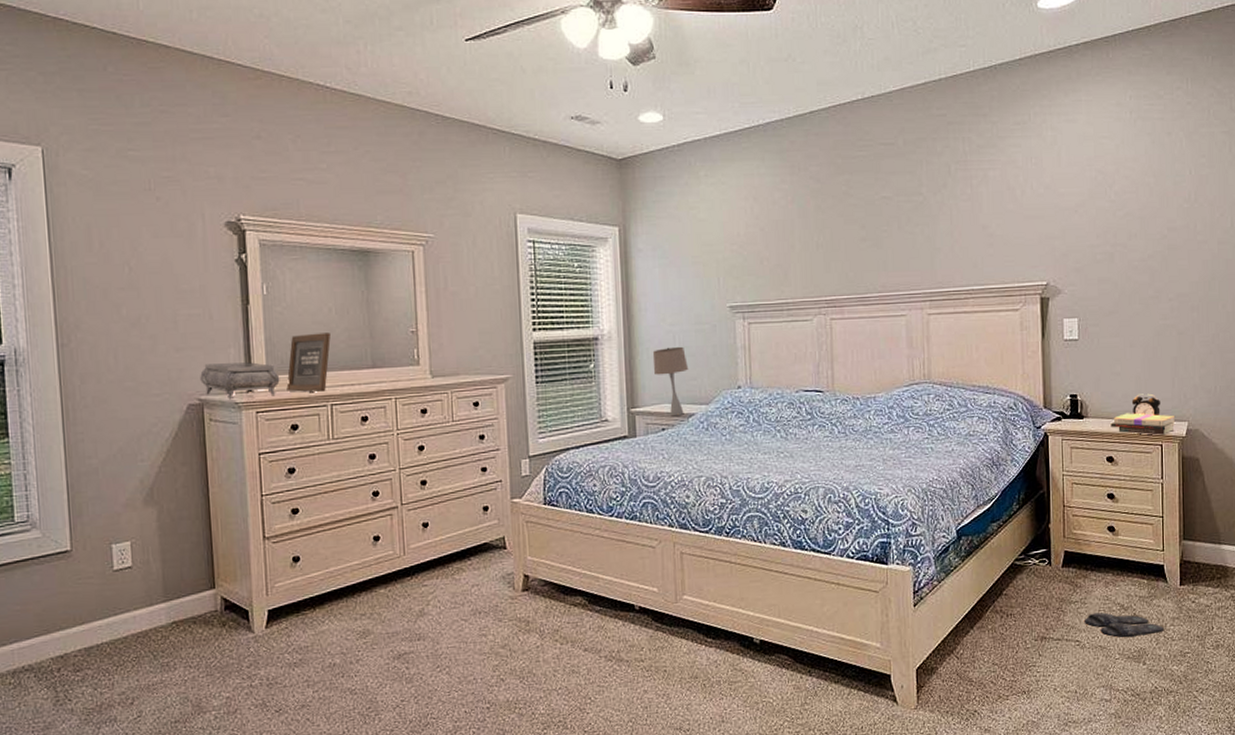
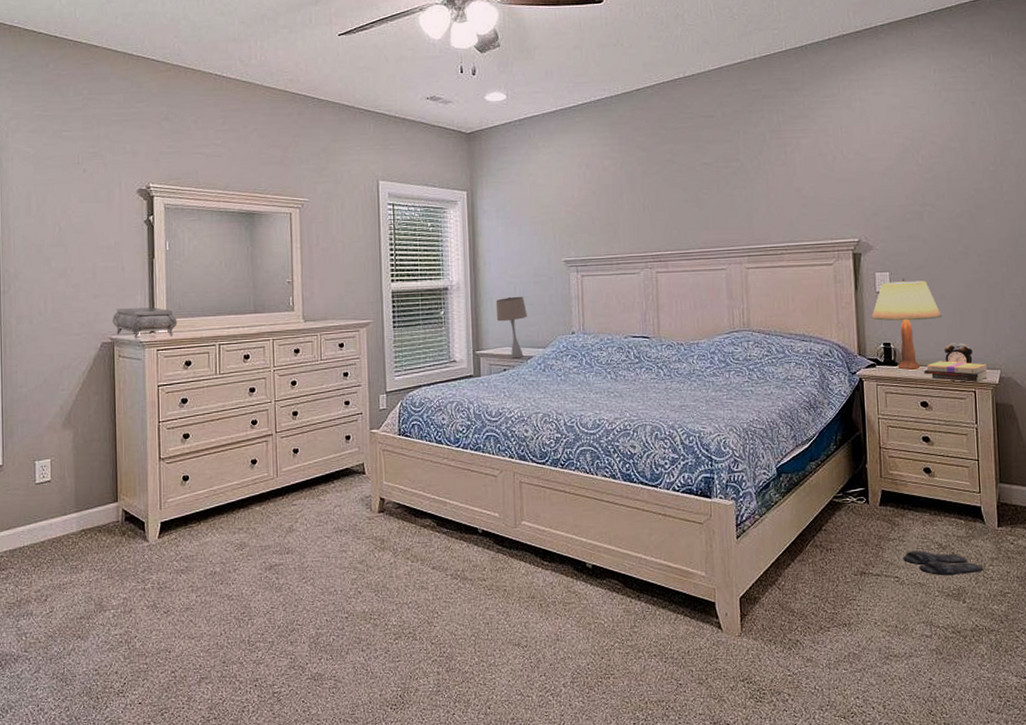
picture frame: present [286,333,331,393] -> none [182,282,220,334]
table lamp: none [1058,324,1130,423] -> present [871,278,942,370]

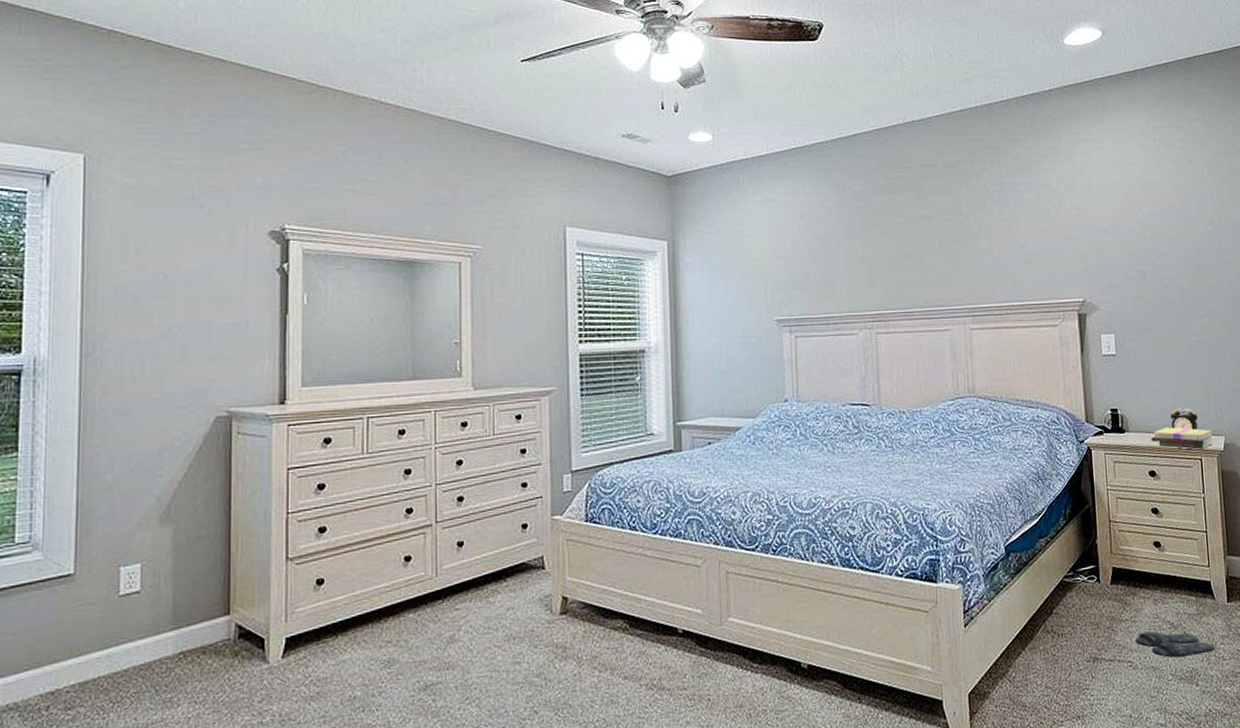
jewelry box: present [112,307,177,339] -> none [231,373,315,412]
table lamp: present [495,296,528,359] -> none [699,359,736,430]
table lamp: present [871,278,942,370] -> none [1098,340,1167,437]

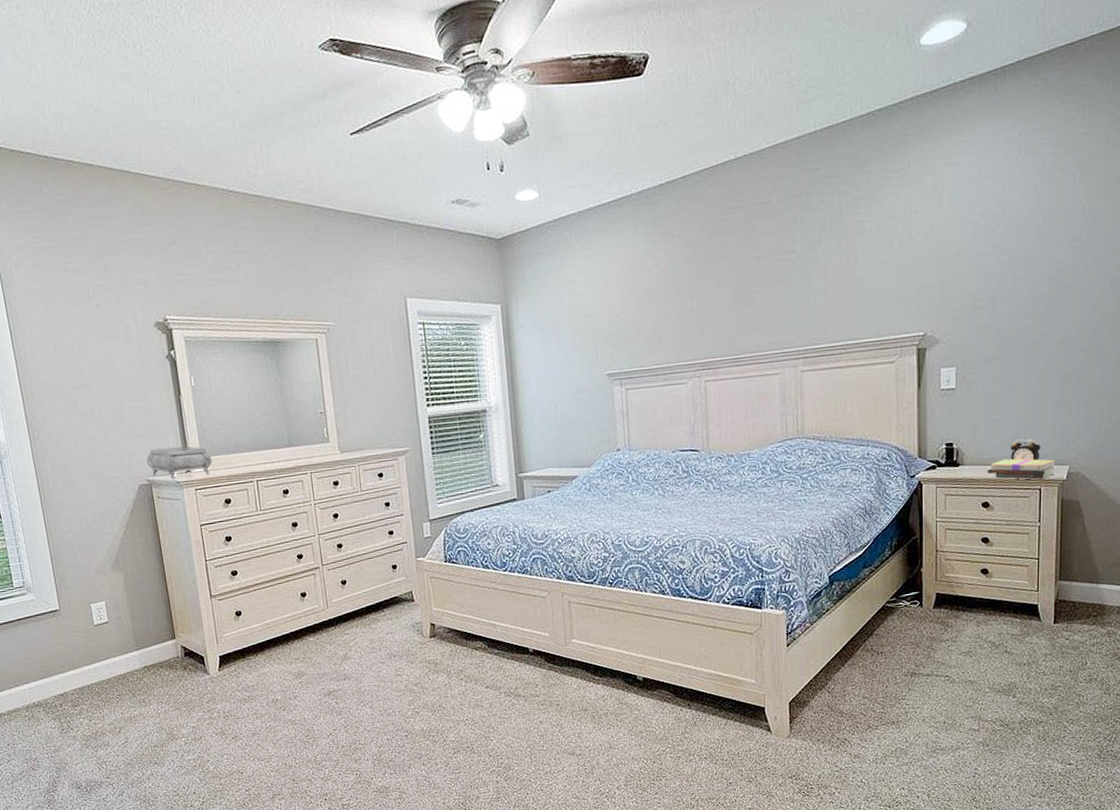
jewelry box: none [231,373,315,412] -> present [146,446,213,480]
slippers: present [1136,631,1215,657] -> none [955,649,1037,673]

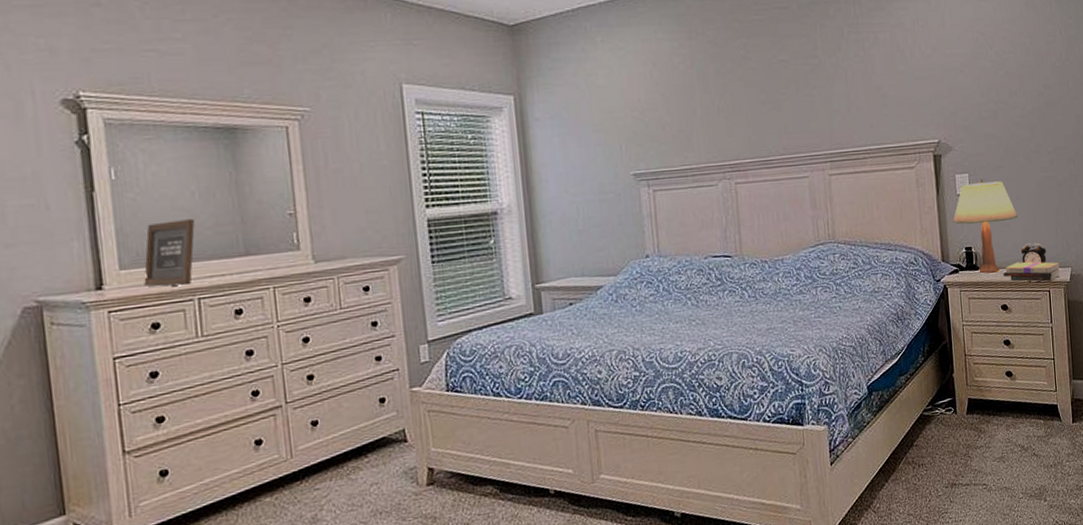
jewelry box: present [146,446,213,480] -> none [36,256,136,300]
picture frame: none [218,417,252,471] -> present [144,219,195,287]
table lamp: none [934,372,1010,470] -> present [953,179,1018,274]

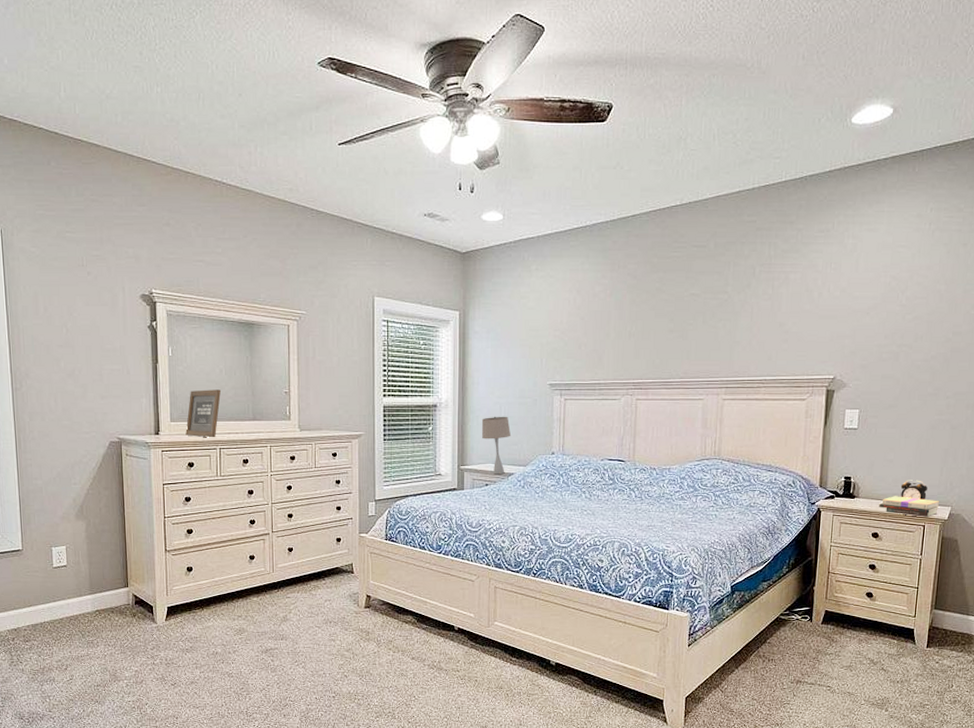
table lamp: none [555,217,595,290] -> present [481,416,512,475]
table lamp: present [953,179,1018,274] -> none [836,416,903,503]

